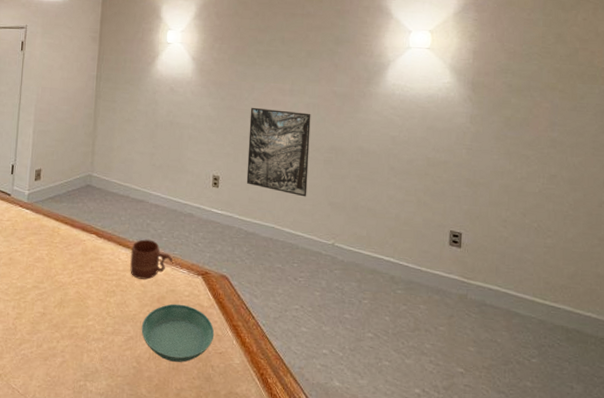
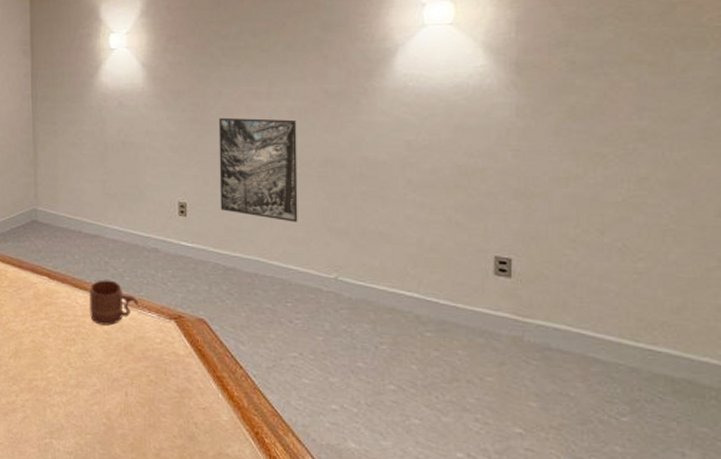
saucer: present [141,303,215,362] -> none [108,352,195,419]

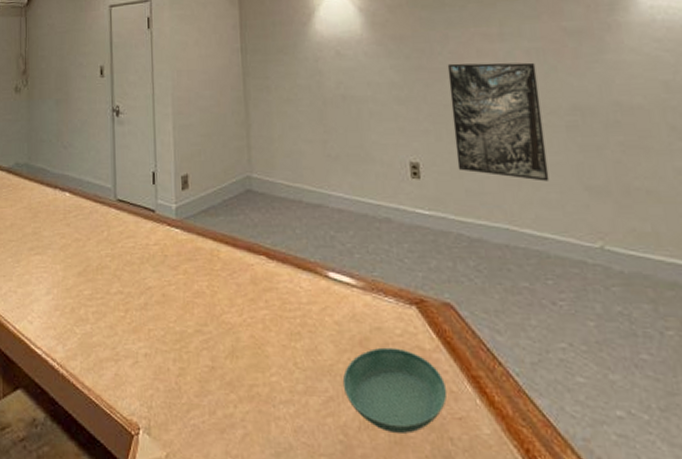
mug: present [89,280,138,326] -> none [314,258,372,314]
saucer: none [108,352,195,419] -> present [342,347,448,434]

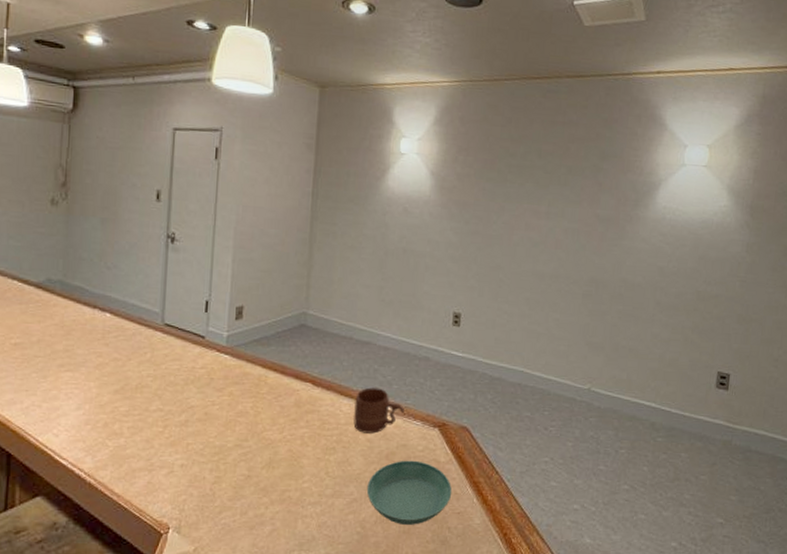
mug: none [314,258,372,314] -> present [353,387,404,434]
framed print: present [447,62,550,182] -> none [492,232,570,336]

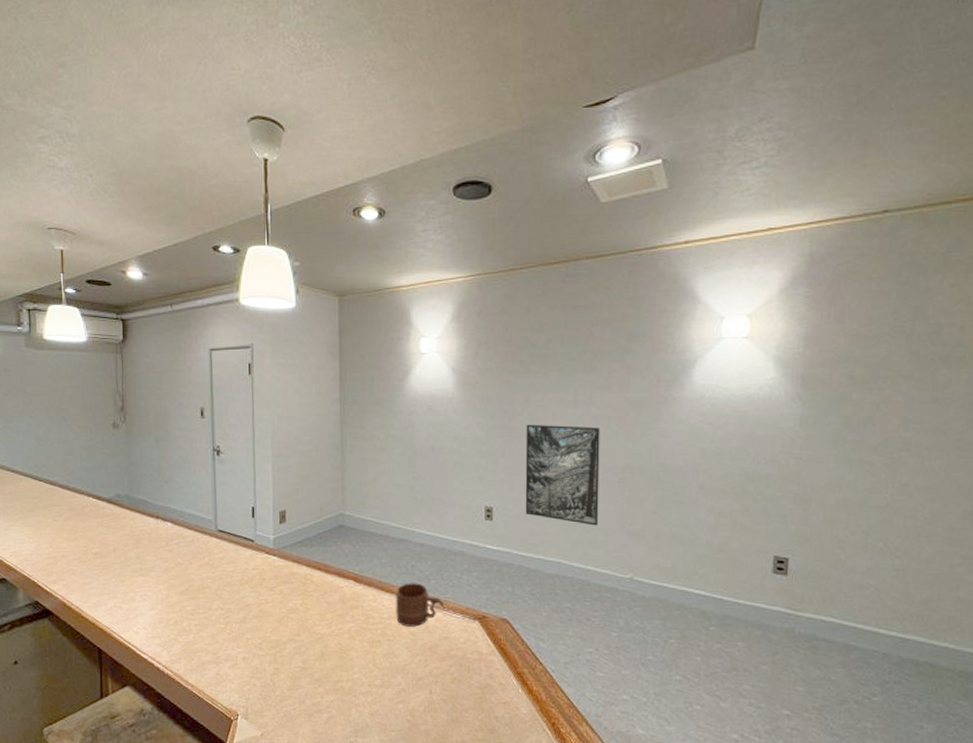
saucer: present [366,460,452,525] -> none [413,652,497,714]
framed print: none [492,232,570,336] -> present [525,424,600,526]

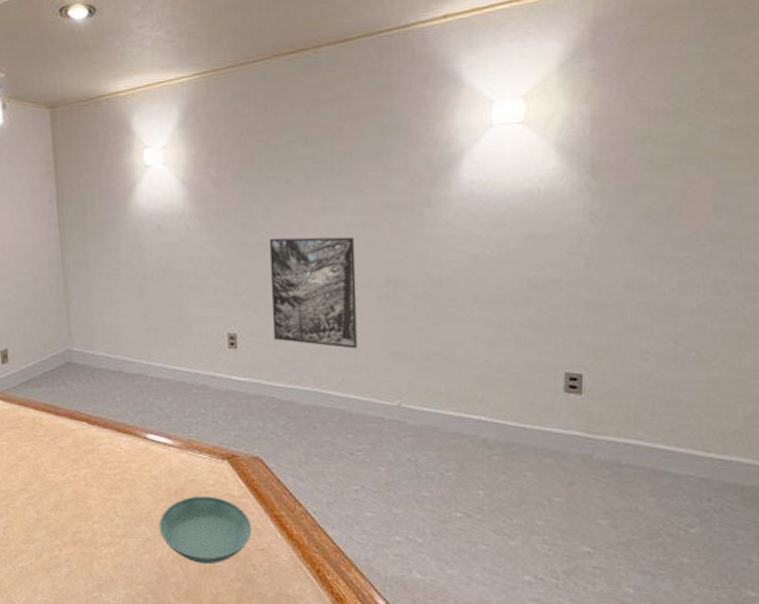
mug: present [396,583,444,627] -> none [134,422,188,470]
saucer: none [413,652,497,714] -> present [158,496,252,563]

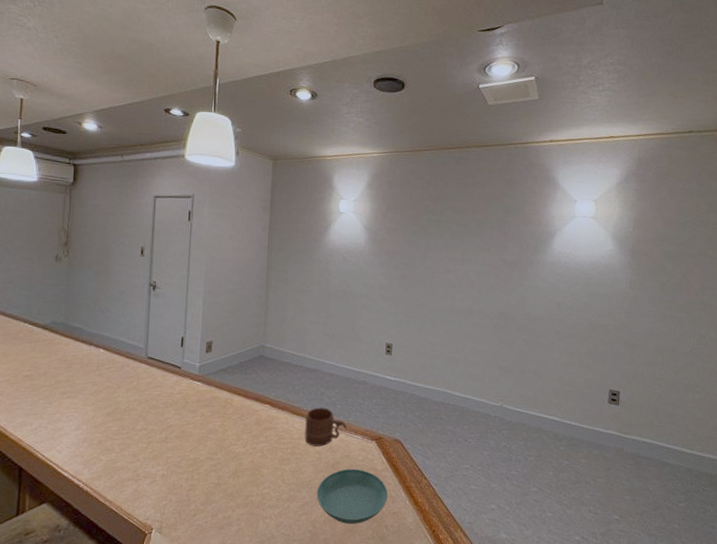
mug: none [134,422,188,470] -> present [305,407,347,447]
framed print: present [269,236,358,349] -> none [418,276,481,362]

